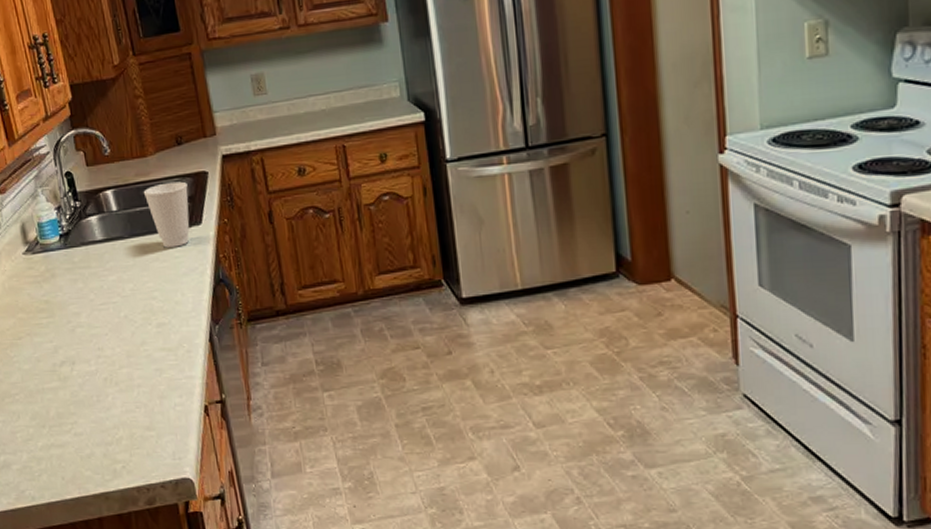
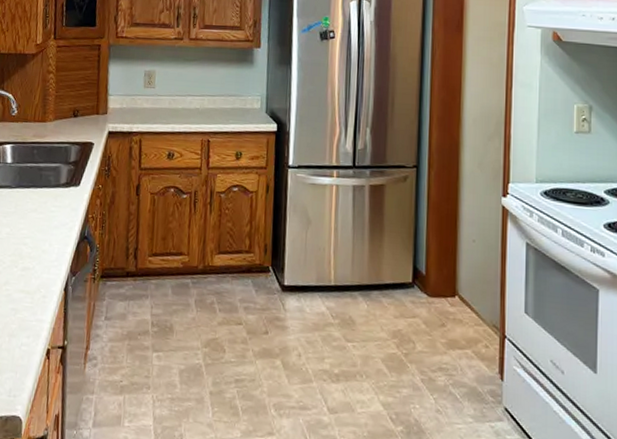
cup: present [143,181,190,248] -> none [36,146,75,203]

